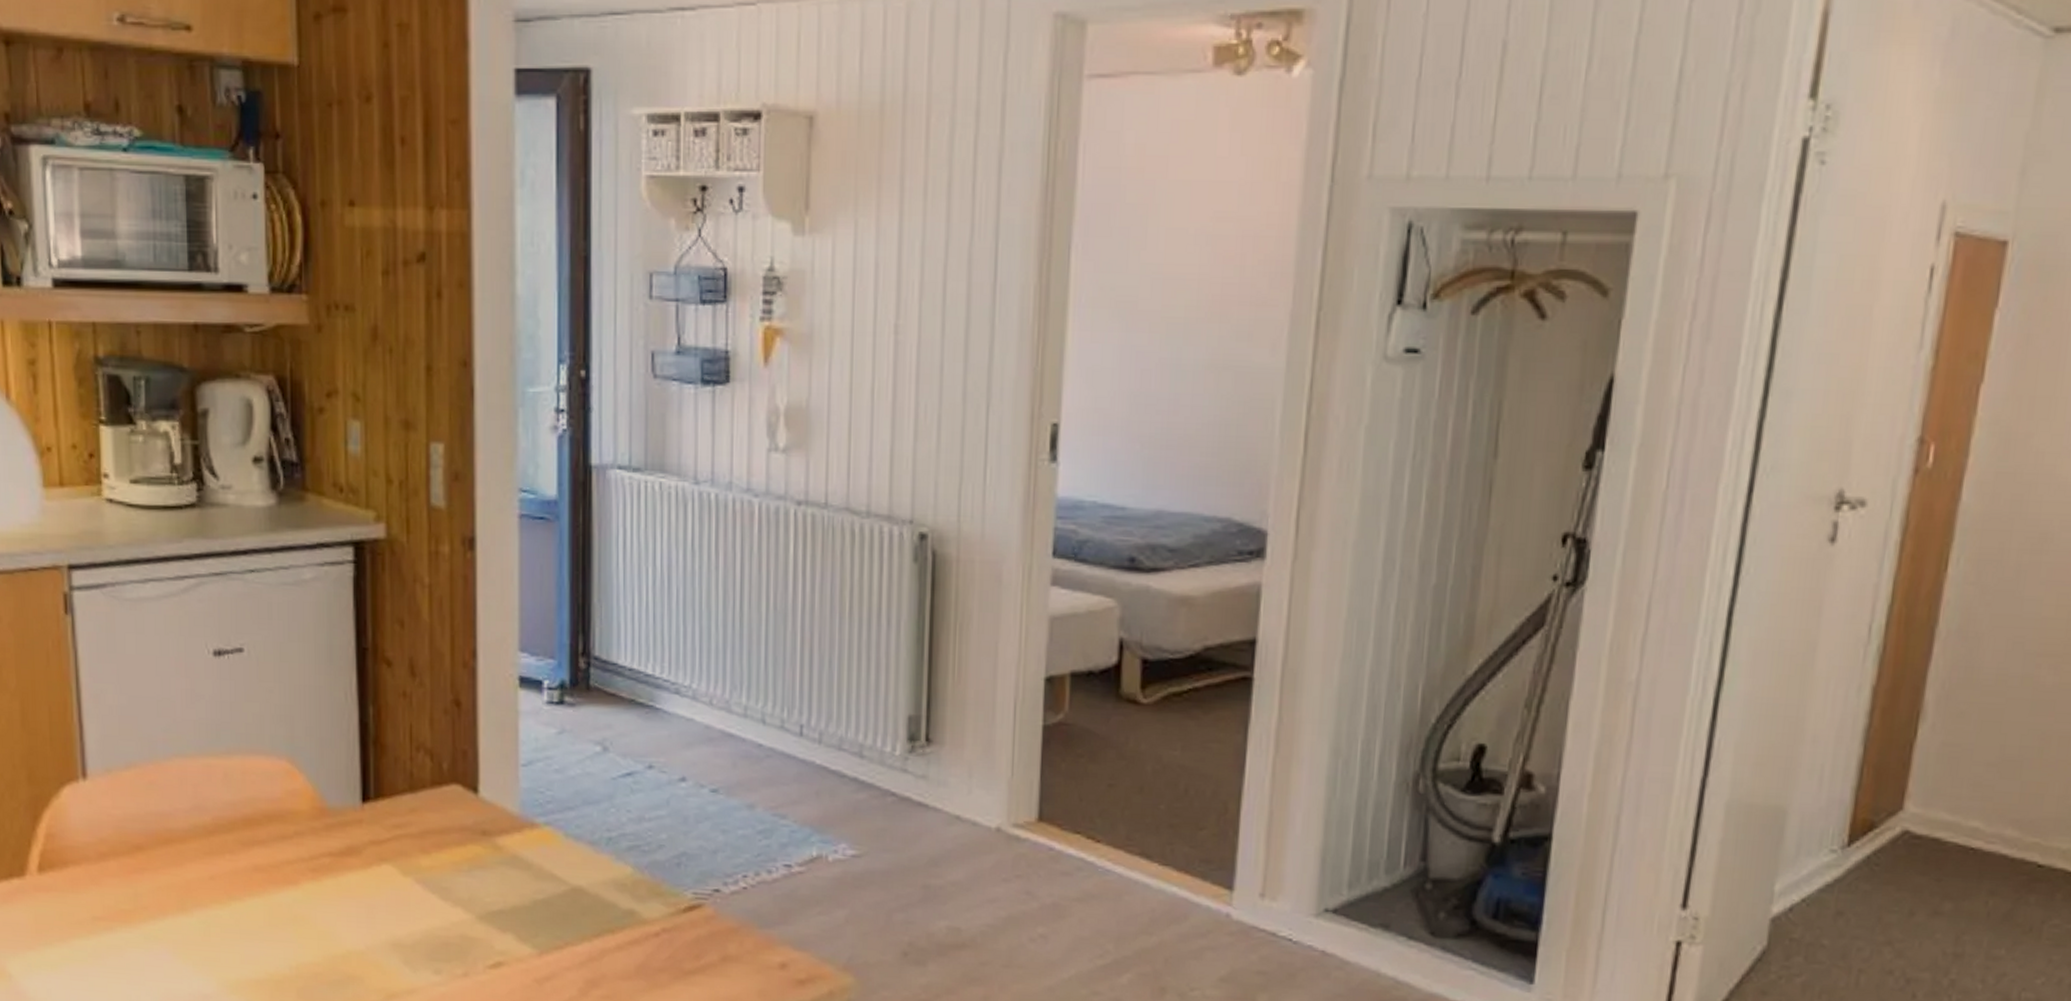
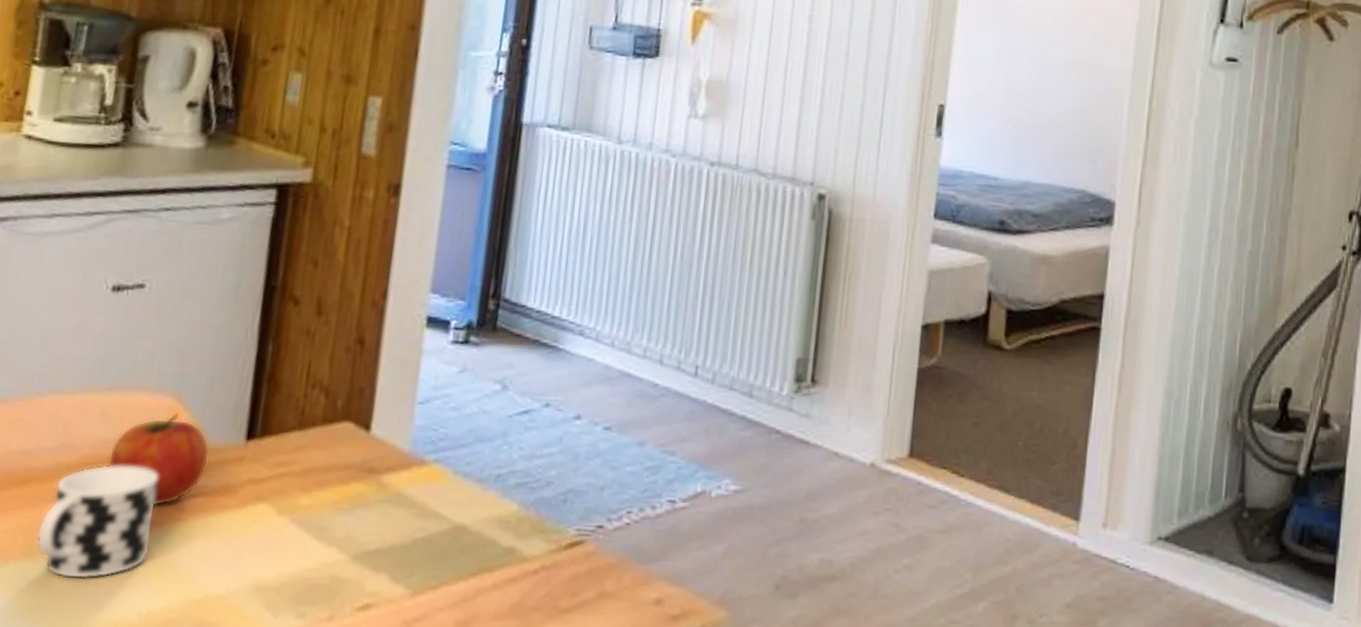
cup: none [187,825,290,934] -> present [35,464,158,580]
fruit: none [238,777,330,867] -> present [107,414,210,507]

